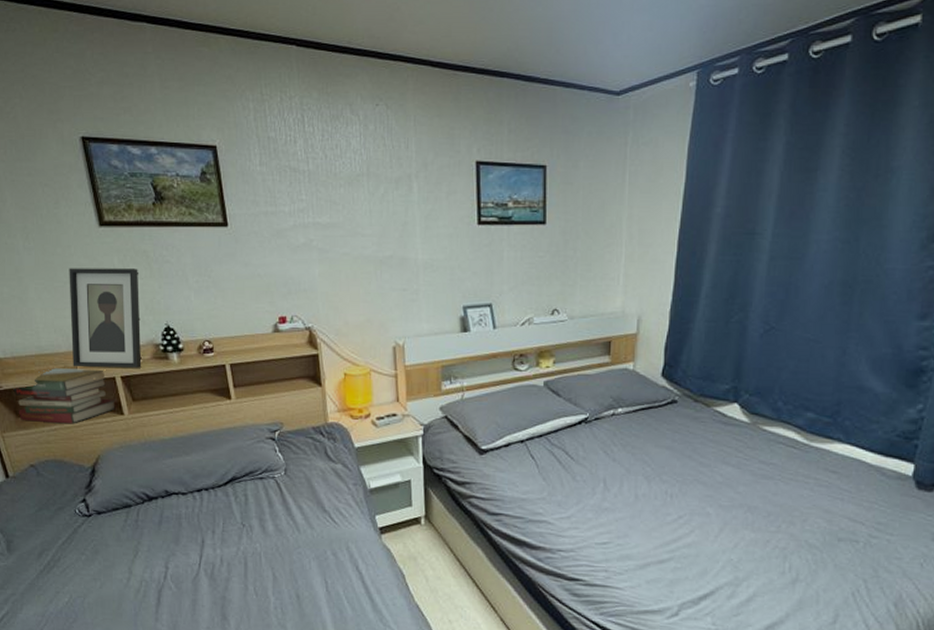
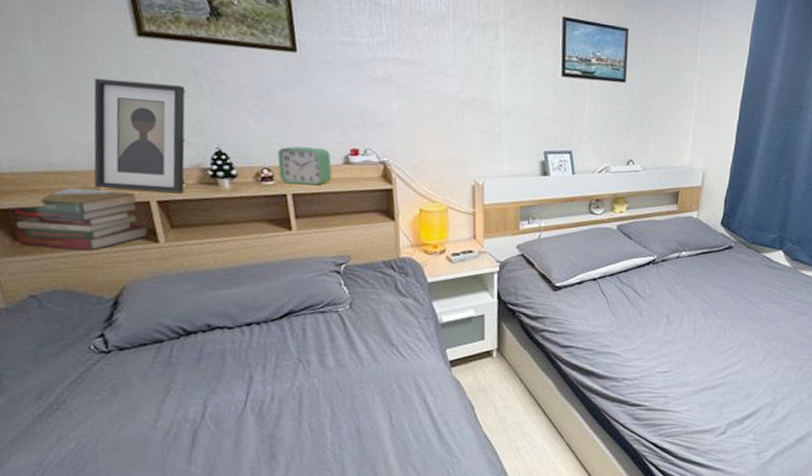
alarm clock: none [216,318,264,355] -> present [278,146,332,186]

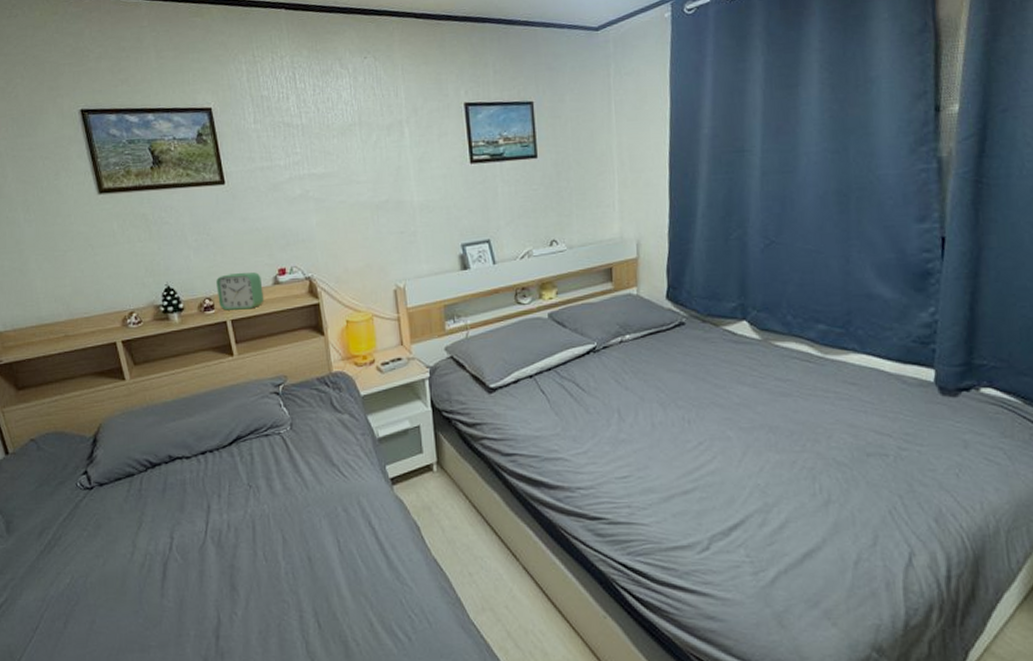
books: present [9,188,148,251] -> none [12,335,117,394]
picture frame: present [93,78,187,193] -> none [69,232,143,335]

